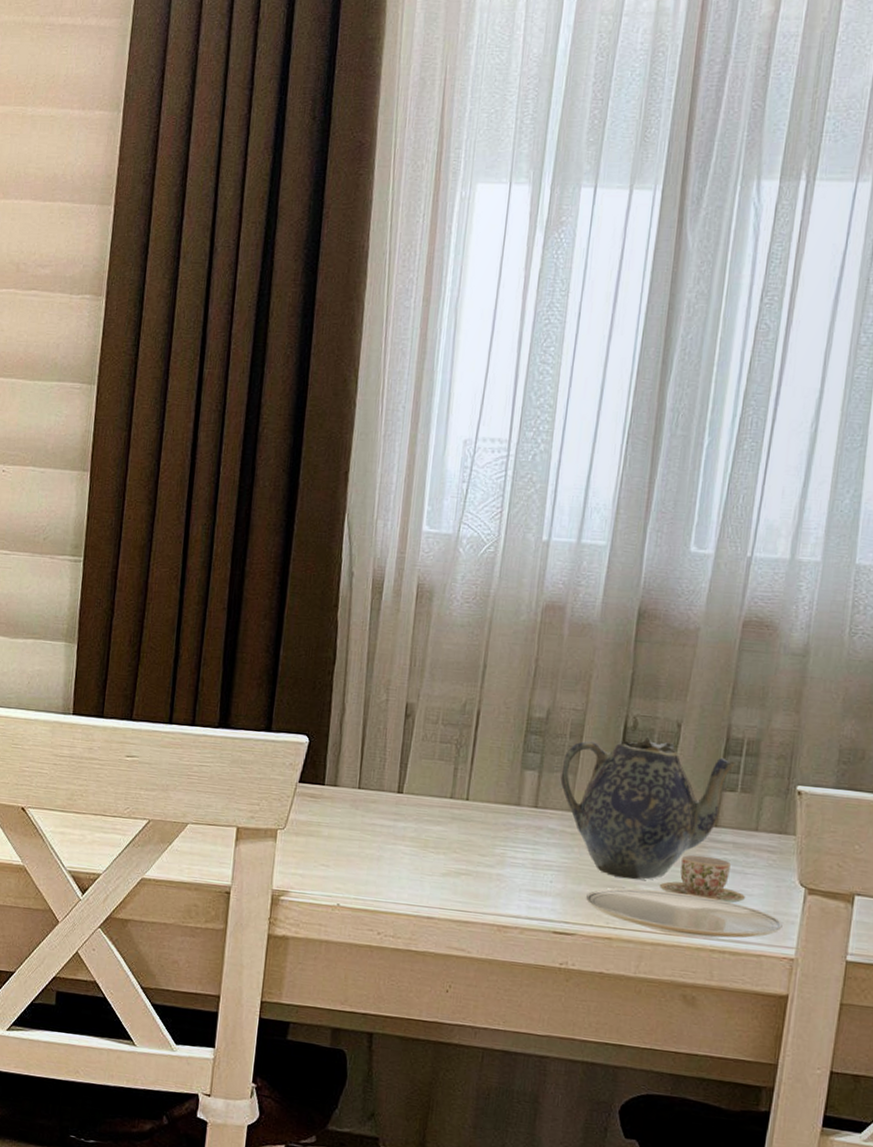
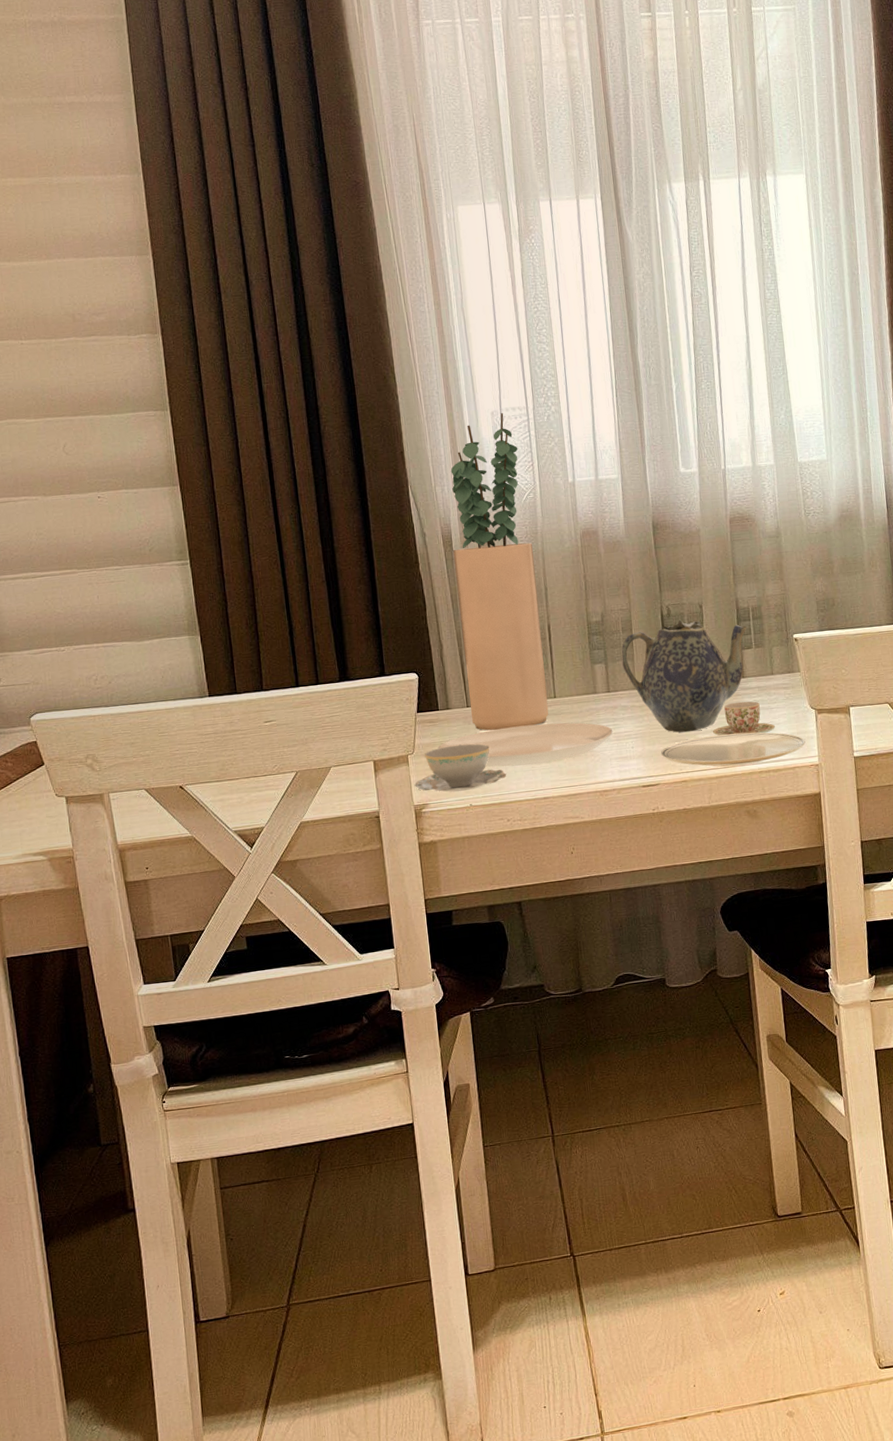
teacup: none [278,829,389,887] -> present [414,744,507,793]
plate: none [313,821,531,878] -> present [437,722,613,768]
vase: none [361,443,488,828] -> present [450,413,549,731]

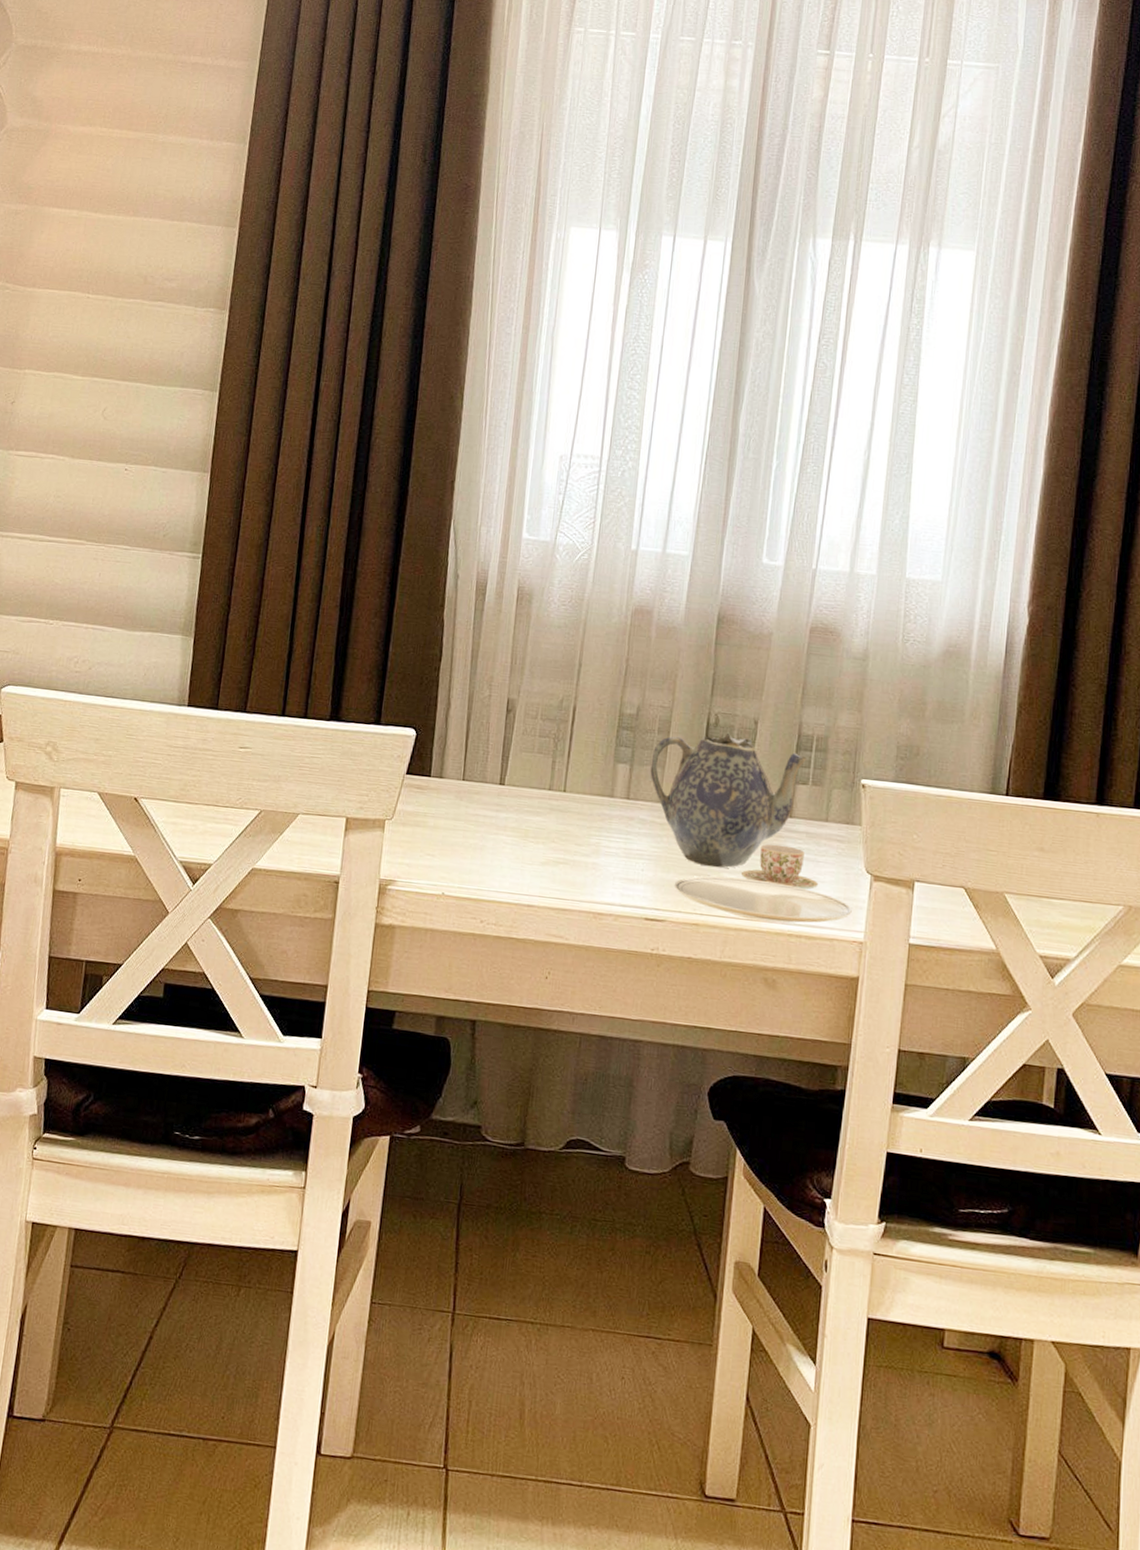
teacup: present [414,744,507,793] -> none [385,819,491,877]
plate: present [437,722,613,768] -> none [420,811,624,866]
vase: present [450,413,549,731] -> none [465,459,582,819]

